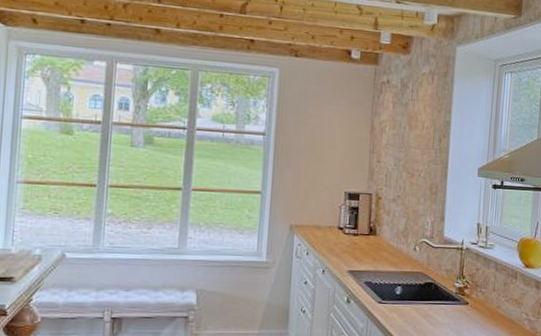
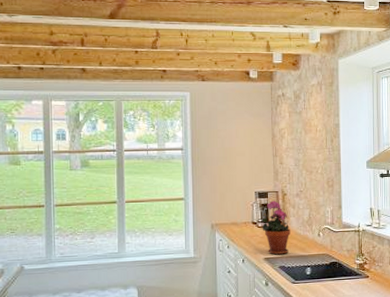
potted plant: none [348,204,382,268] -> present [261,200,291,255]

